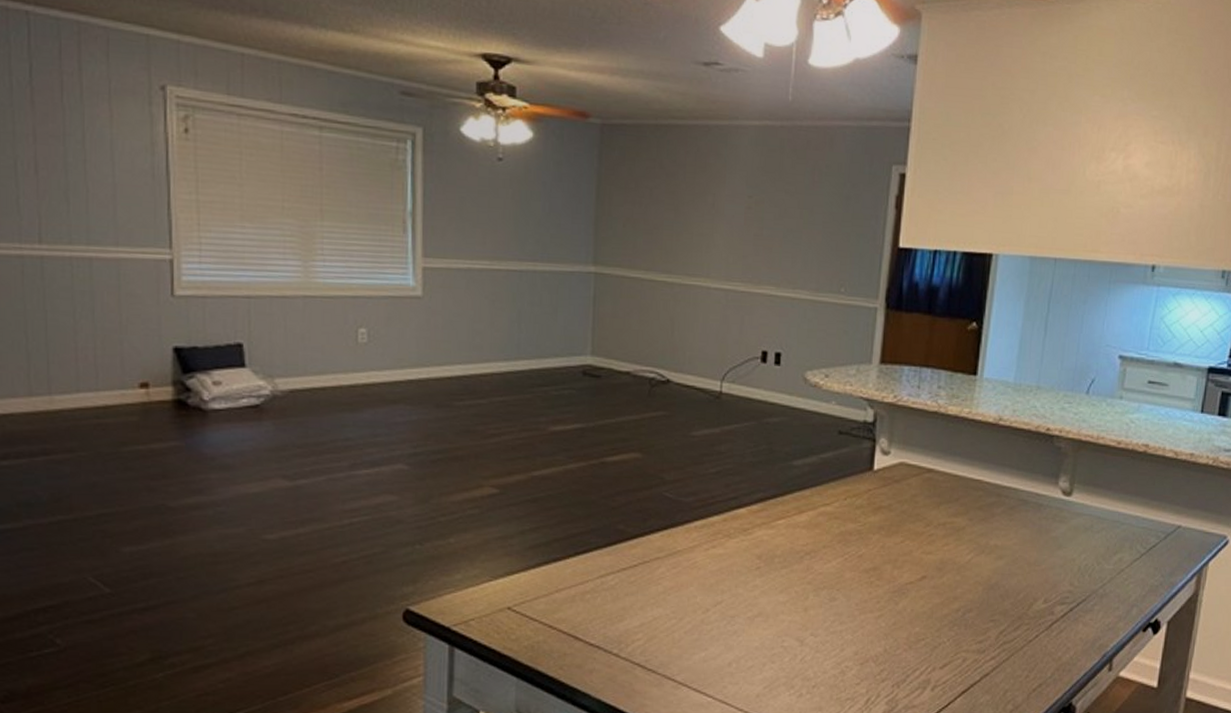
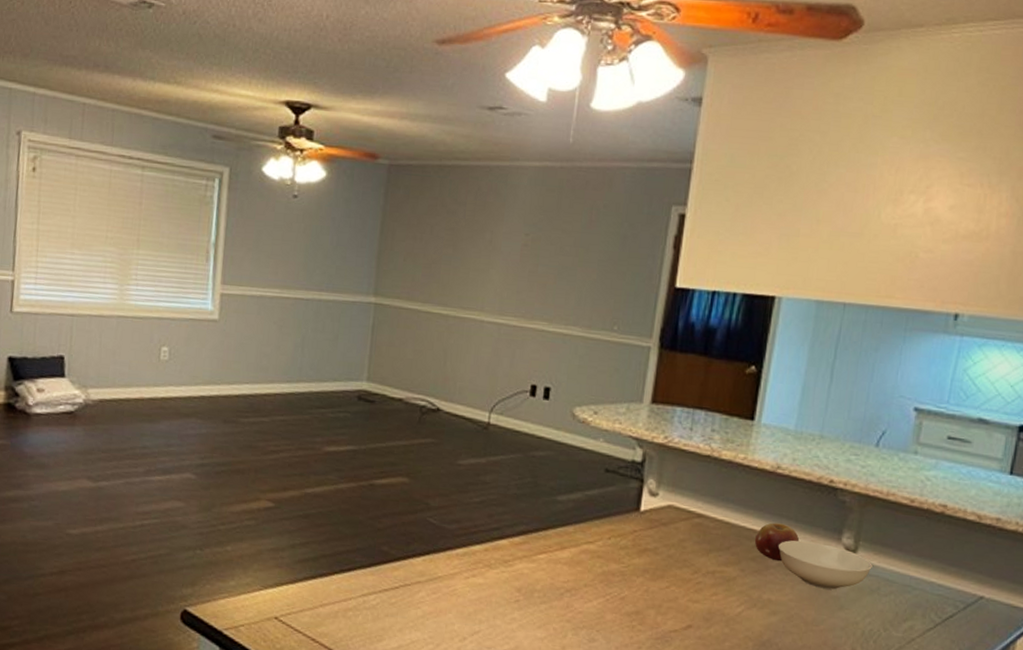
fruit: none [980,472,1021,509] -> present [754,522,800,562]
bowl: none [1002,487,1086,531] -> present [777,540,873,590]

